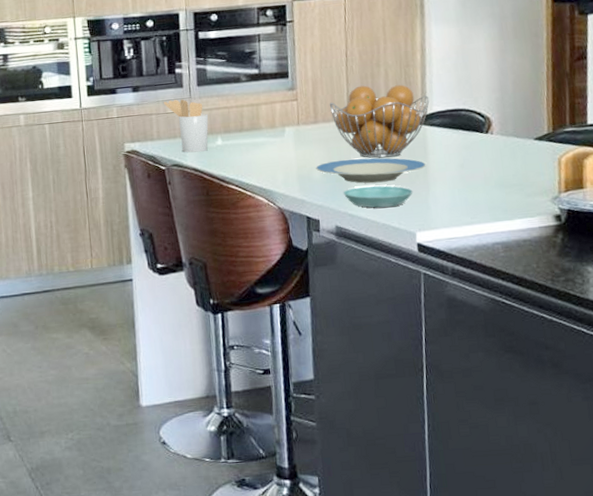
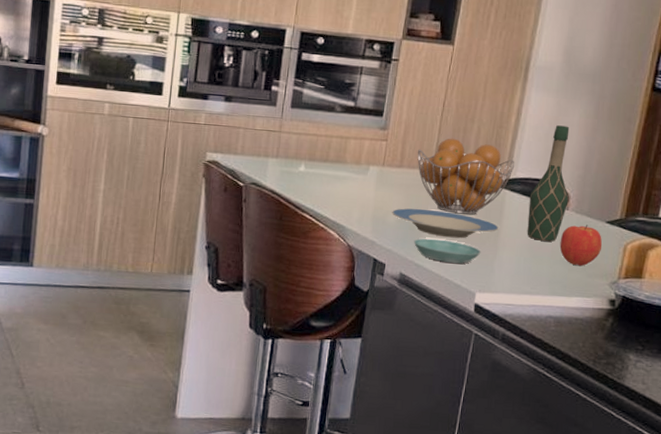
utensil holder: present [163,99,209,153] -> none [253,117,296,176]
wine bottle: none [450,52,492,170] -> present [527,125,570,242]
apple: none [490,144,536,188] -> present [559,224,603,267]

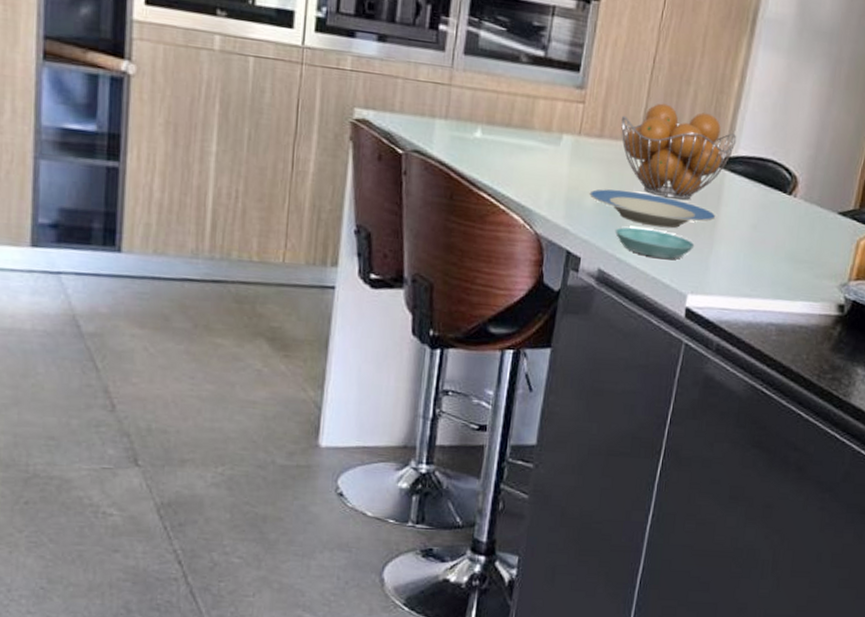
wine bottle: present [527,125,570,242] -> none [748,93,801,235]
apple: present [559,224,603,267] -> none [785,215,833,265]

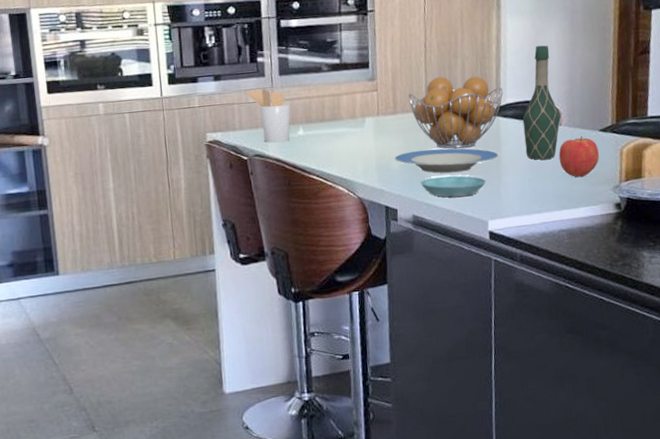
utensil holder: none [415,63,471,143] -> present [245,88,290,143]
wine bottle: none [748,93,801,235] -> present [522,45,561,160]
apple: none [785,215,833,265] -> present [558,136,600,177]

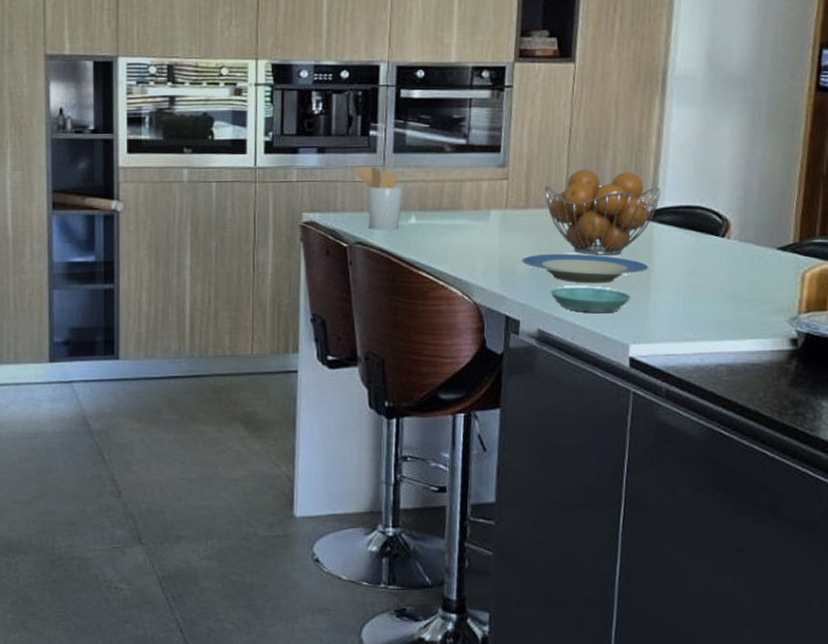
wine bottle: present [522,45,561,160] -> none [682,141,729,277]
apple: present [558,136,600,177] -> none [724,253,776,303]

